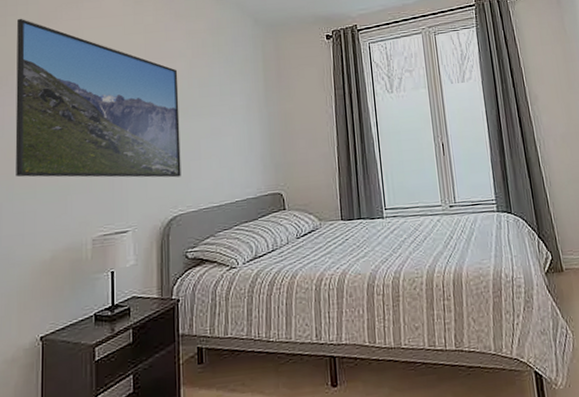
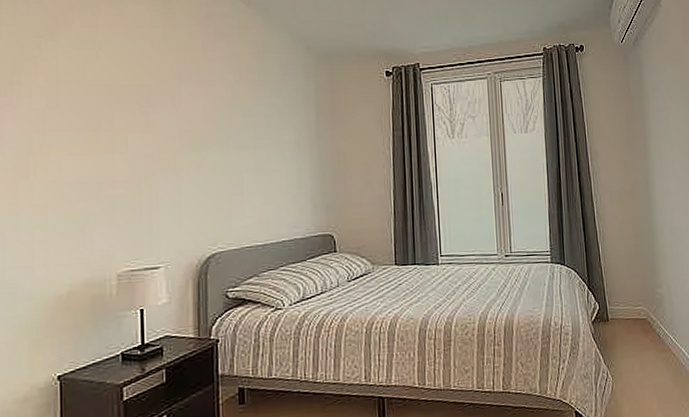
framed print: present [15,18,181,178] -> none [16,18,221,213]

